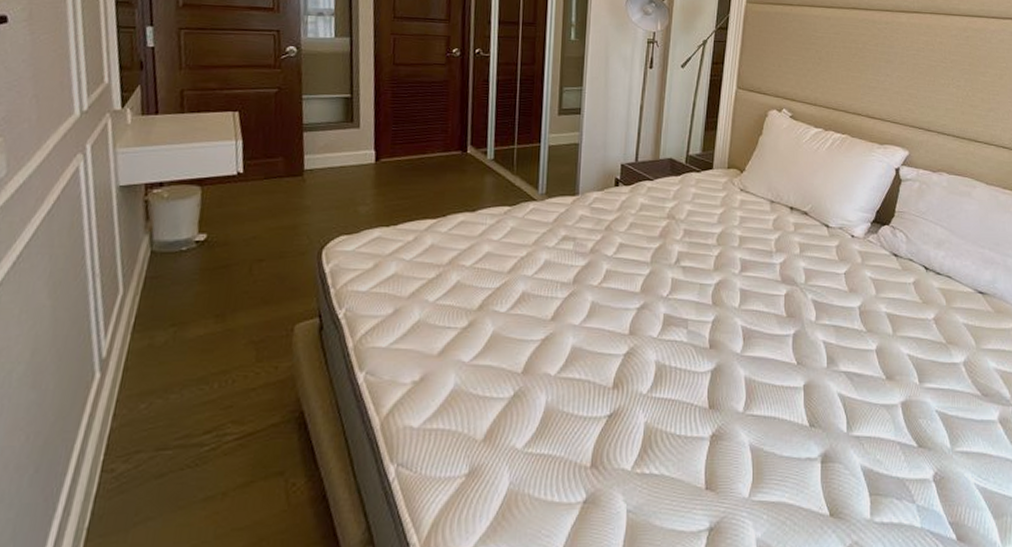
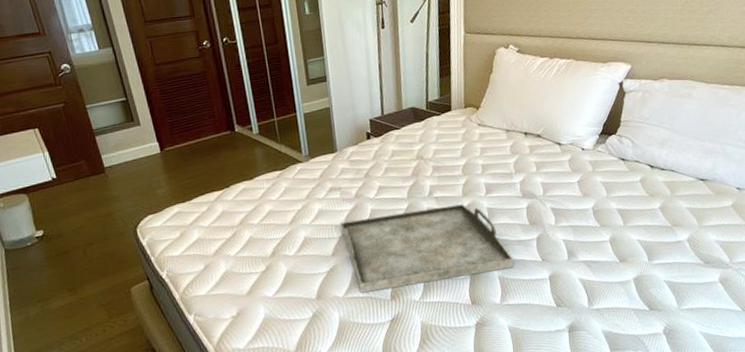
serving tray: none [567,279,765,374] -> present [340,204,515,293]

